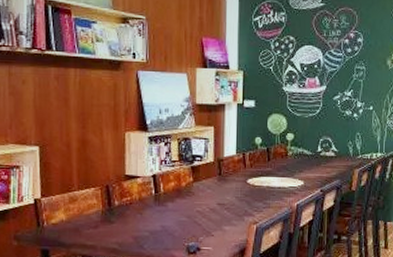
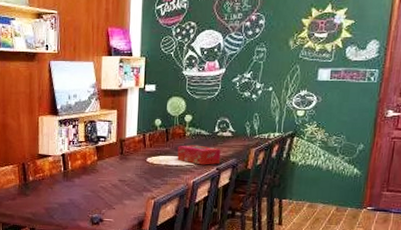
tissue box: none [280,165,325,187] -> present [177,145,221,165]

